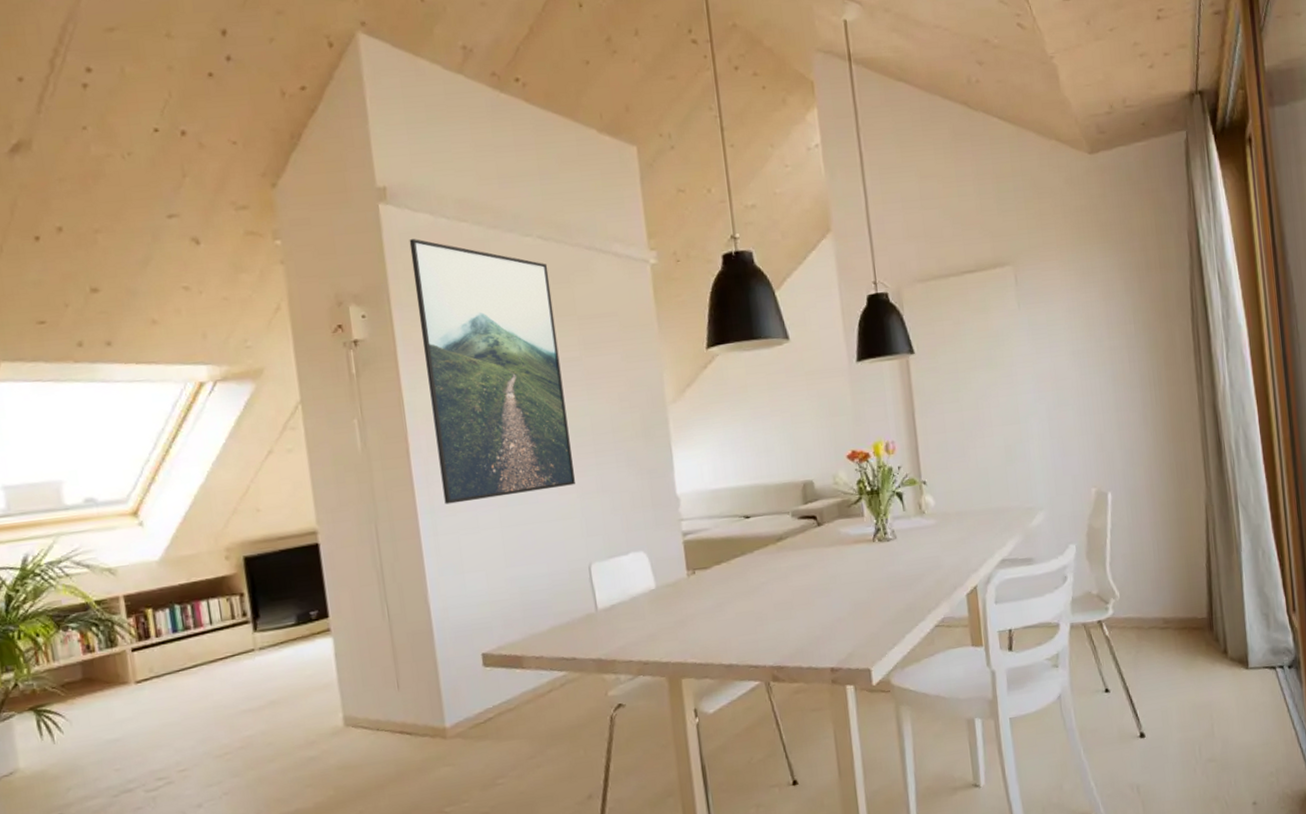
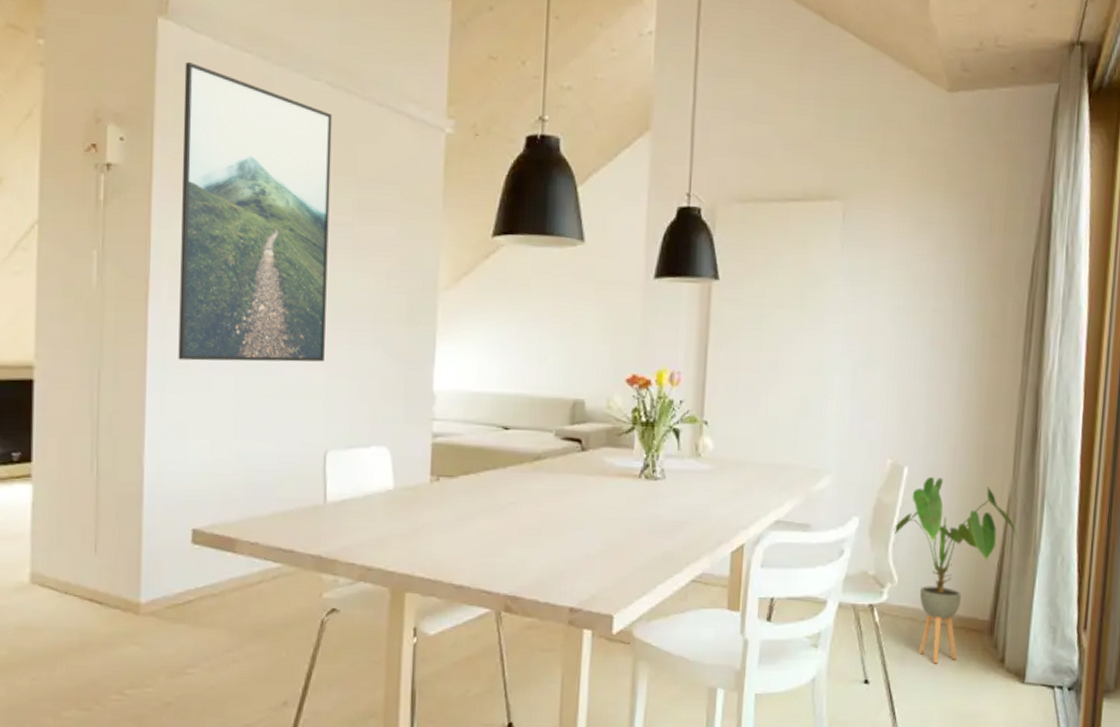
house plant: none [1107,497,1220,665] -> present [893,477,1018,664]

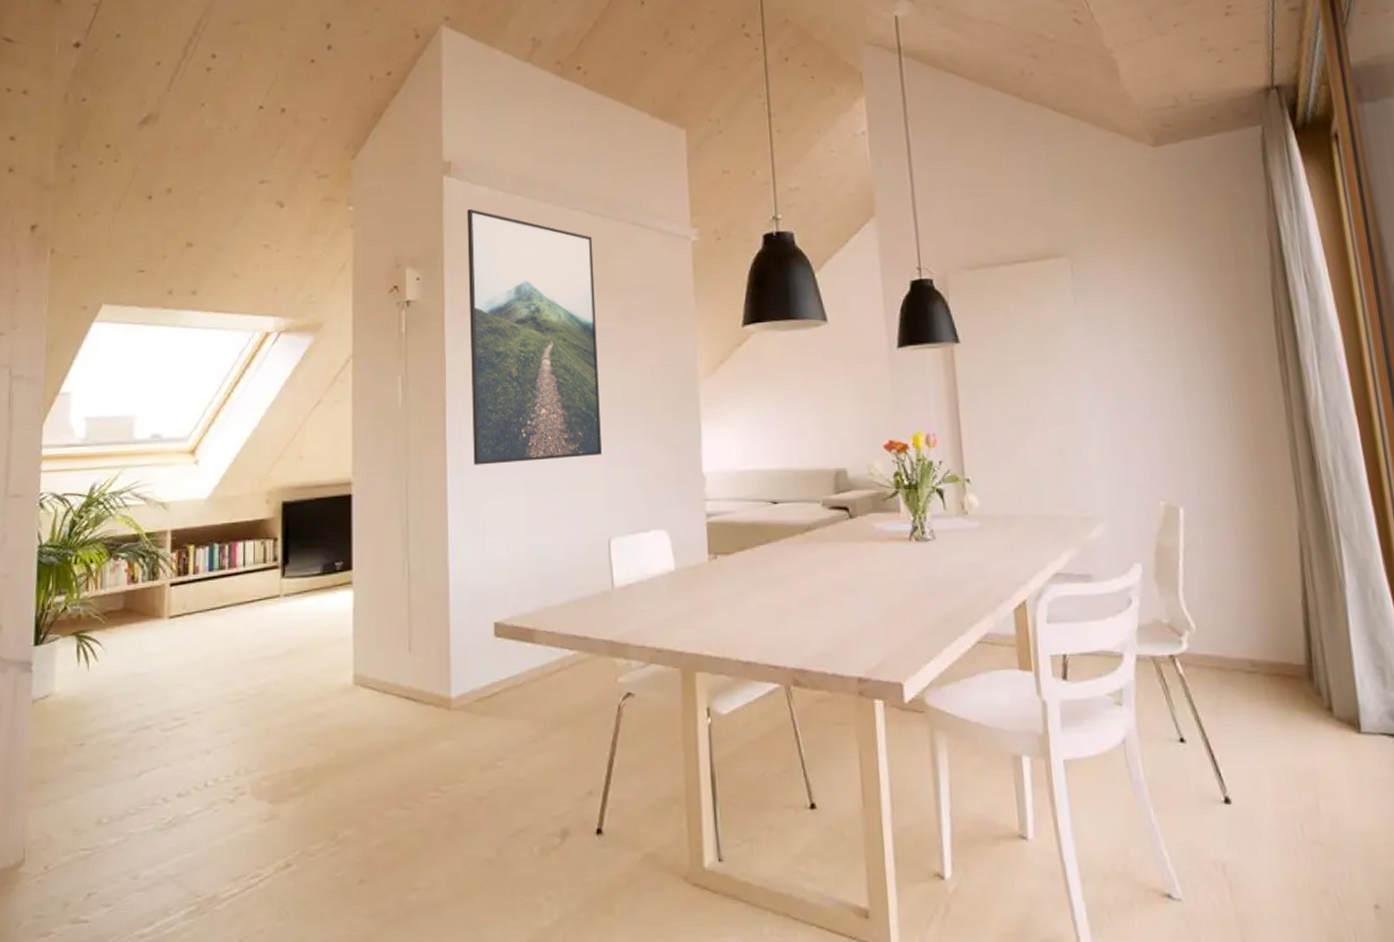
house plant: present [893,477,1018,664] -> none [1180,516,1318,716]

